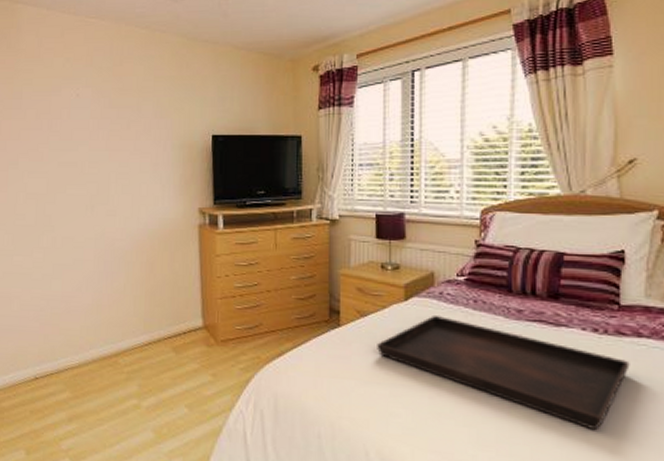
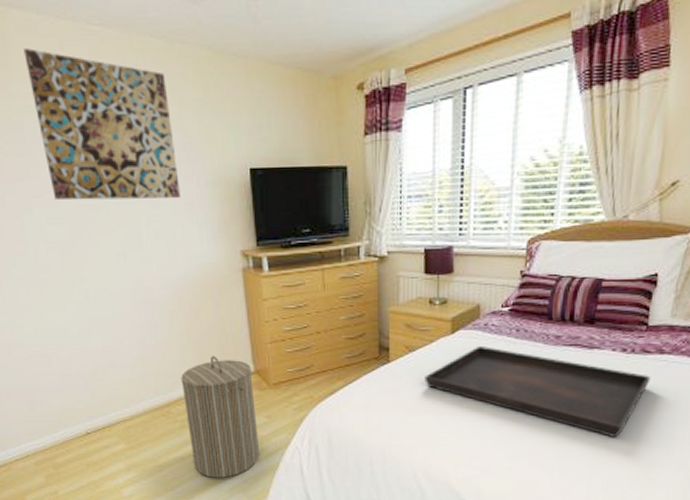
wall art: none [31,35,148,160] -> present [23,48,180,201]
laundry hamper: none [131,308,203,439] -> present [181,356,260,478]

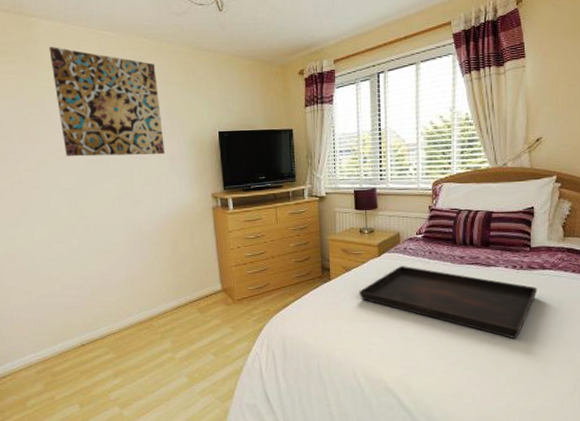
laundry hamper: present [181,356,260,478] -> none [162,278,226,381]

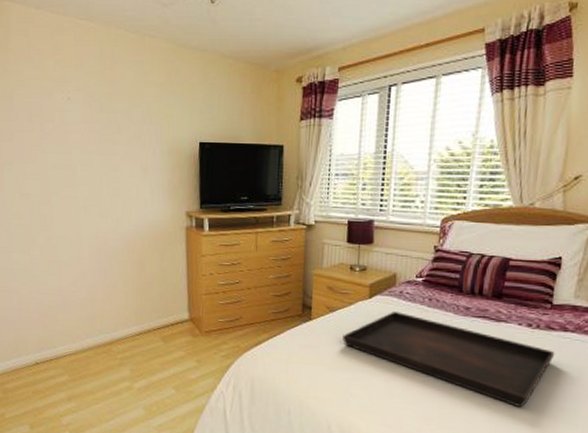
wall art: present [49,47,165,157] -> none [21,35,138,164]

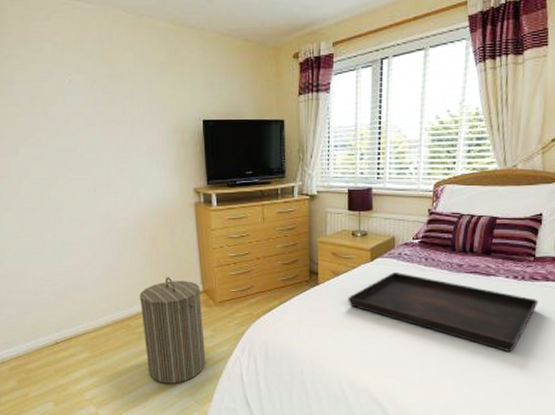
laundry hamper: none [123,302,188,415] -> present [139,277,206,384]

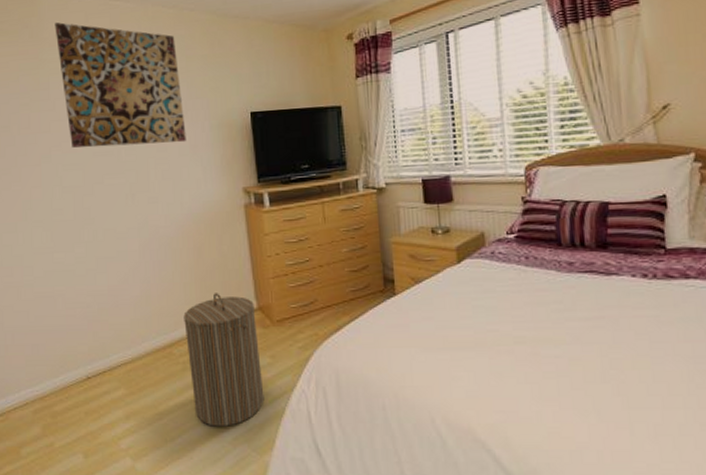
wall art: none [17,18,144,144] -> present [54,22,186,148]
serving tray: present [348,271,539,353] -> none [434,274,681,375]

